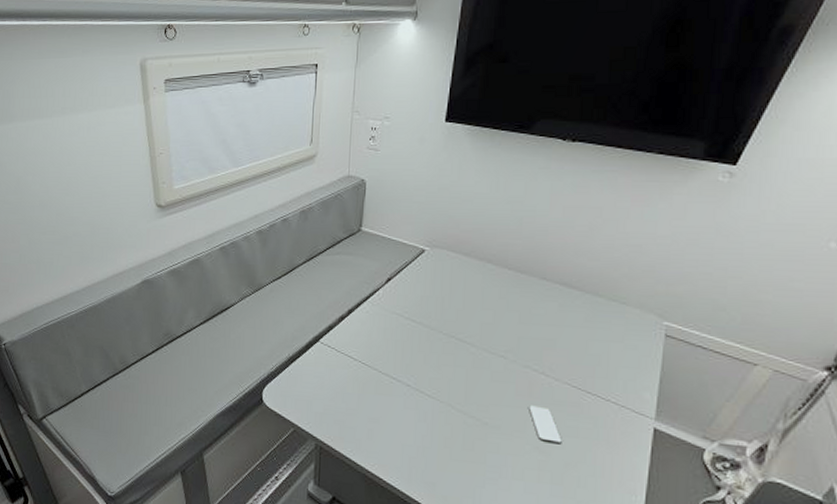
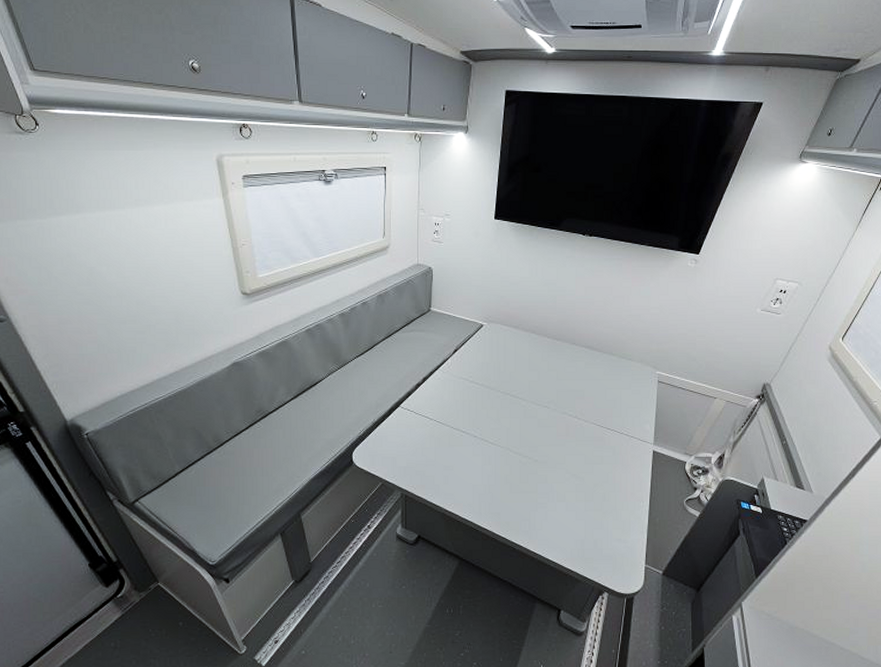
phone: present [529,405,562,445] -> none [567,443,591,471]

